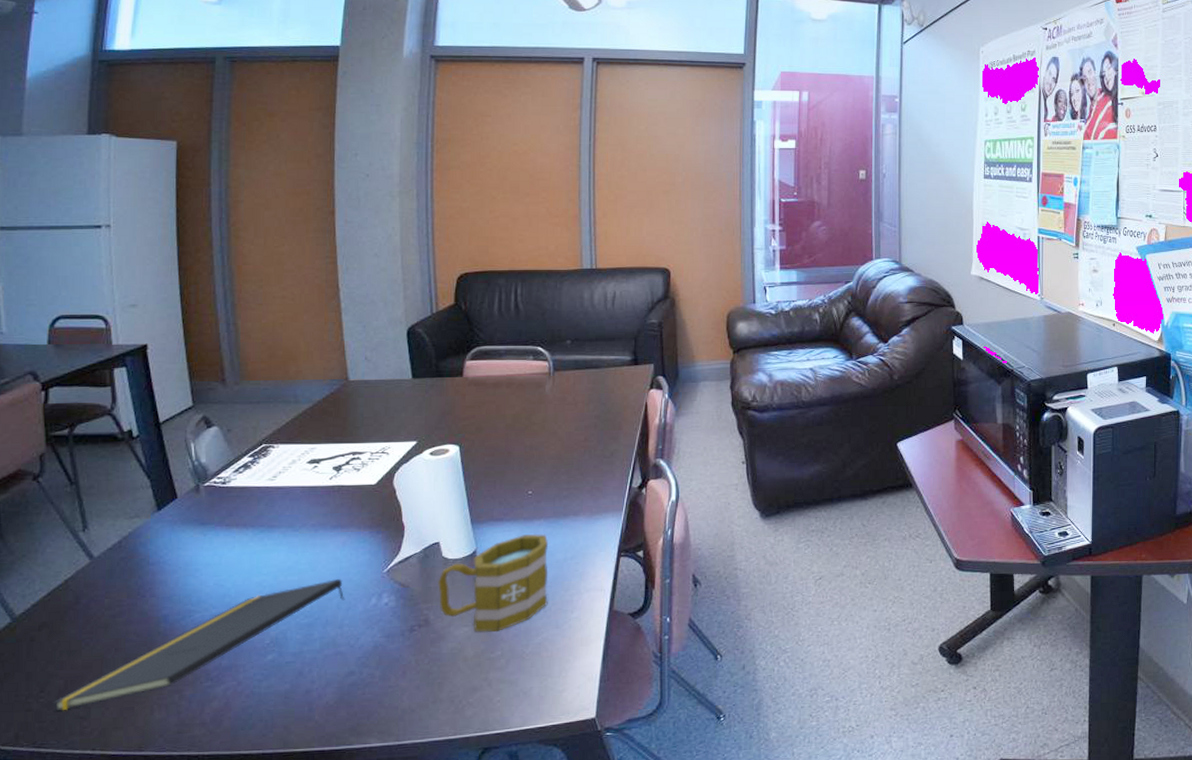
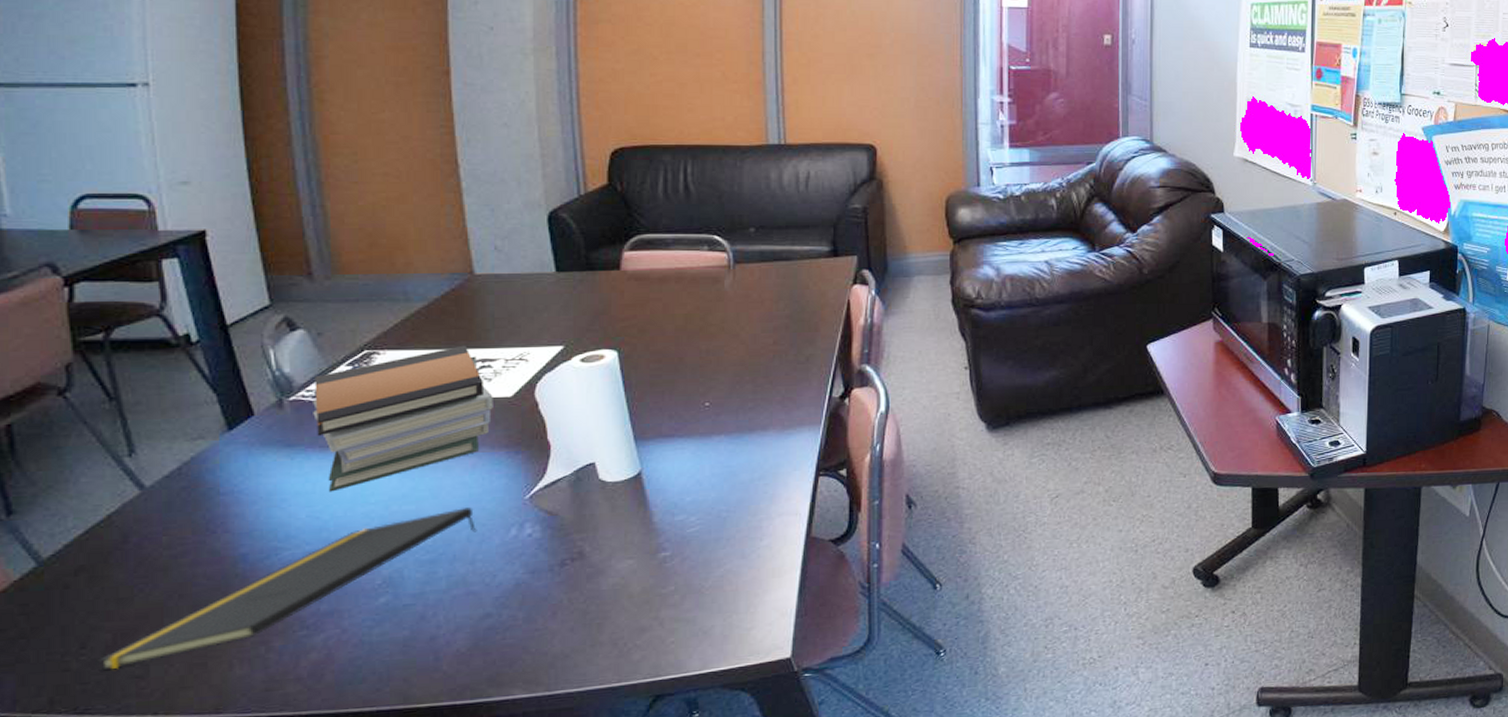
book stack: none [222,440,361,564] -> present [313,345,493,492]
mug: present [438,533,548,632] -> none [594,451,731,565]

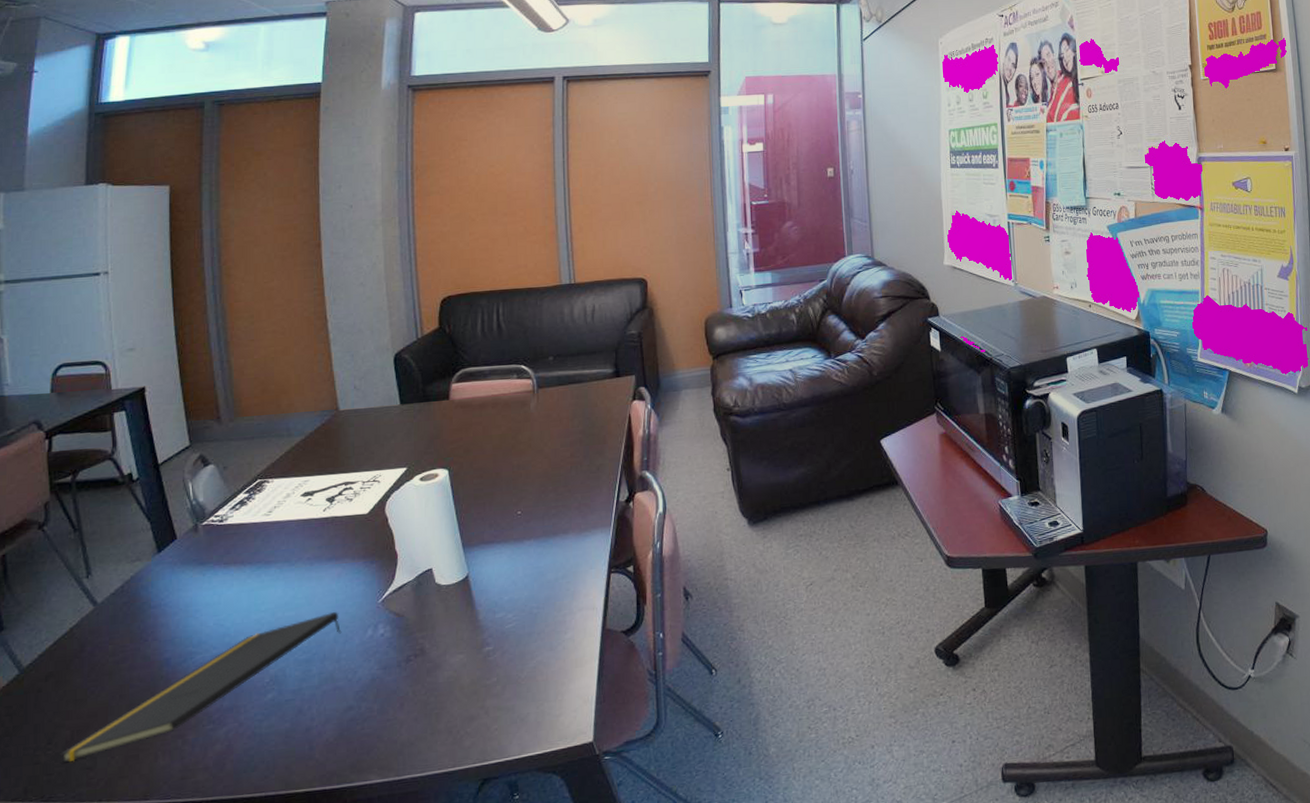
book stack: present [313,345,493,492] -> none [220,471,354,602]

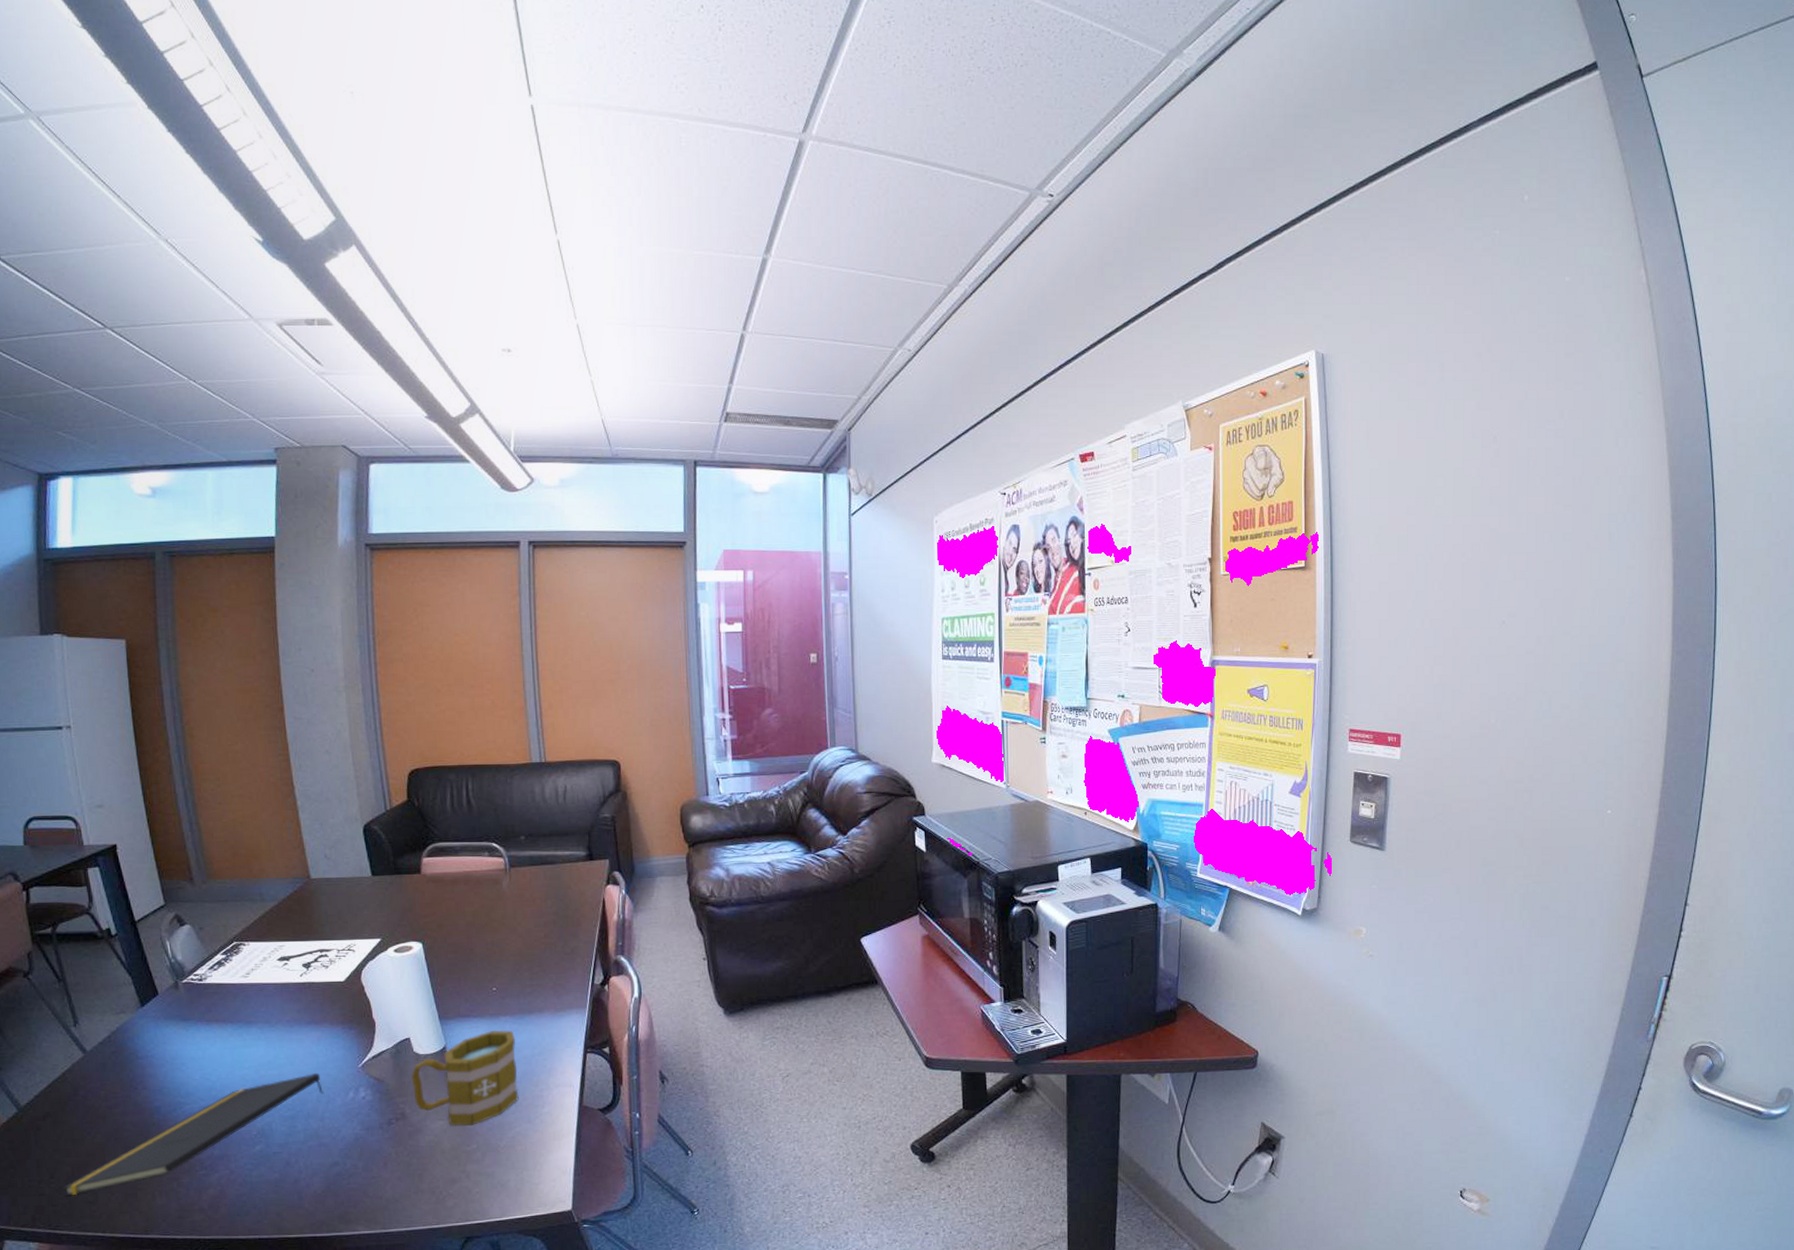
mug: none [432,554,541,659] -> present [411,1029,519,1126]

